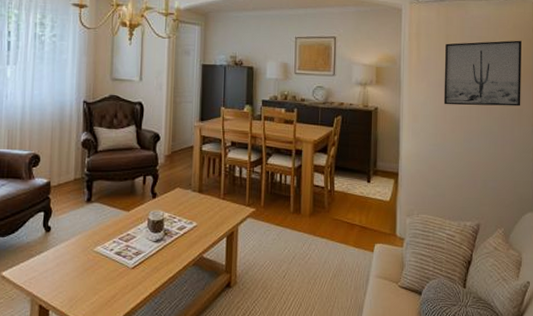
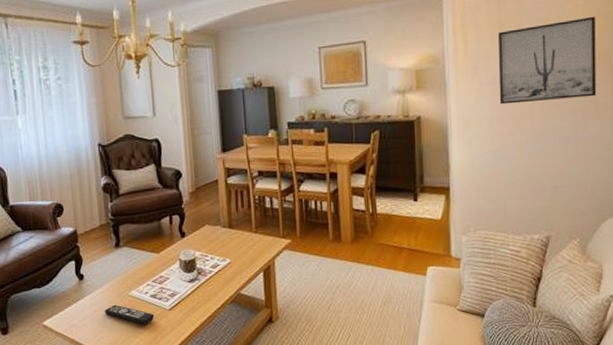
remote control: none [67,259,117,282] -> present [104,304,155,325]

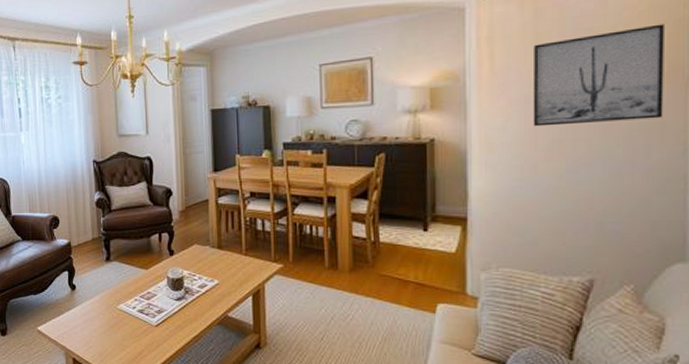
remote control: present [104,304,155,325] -> none [94,316,141,338]

